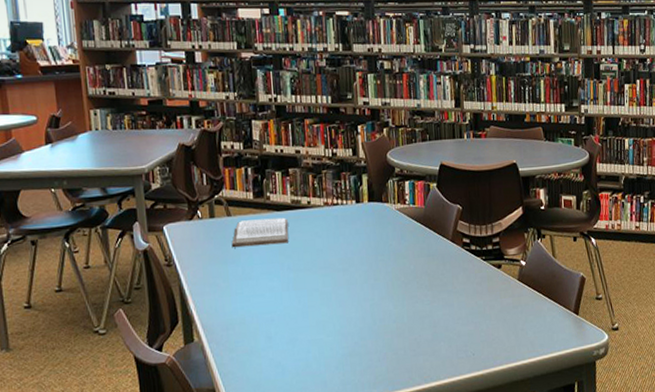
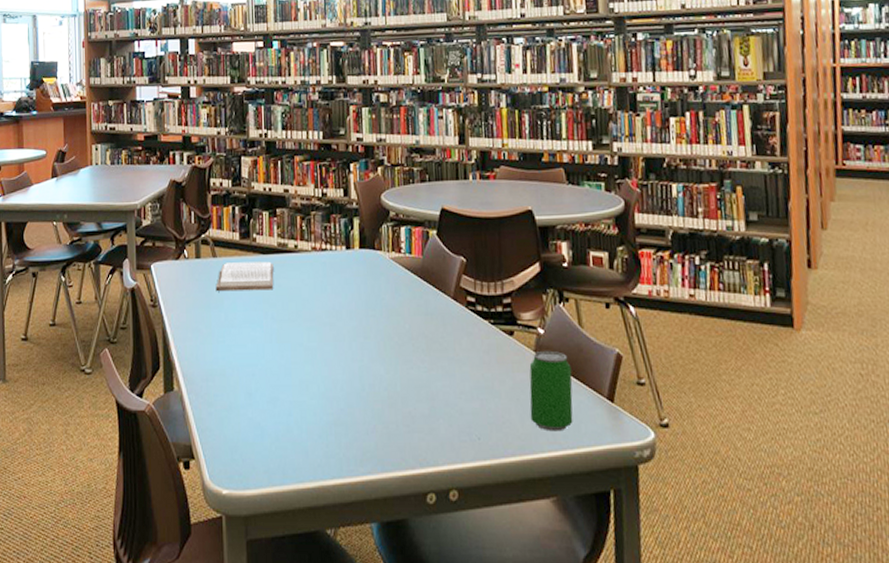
beverage can: none [514,278,548,343] -> present [529,350,573,432]

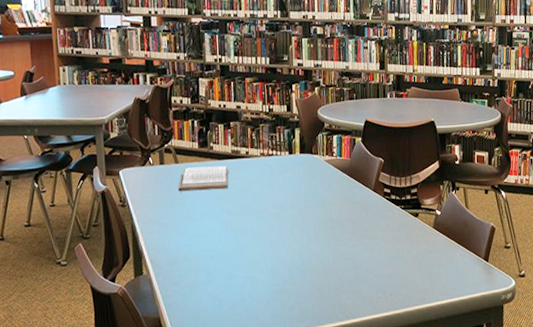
beverage can: present [529,350,573,432] -> none [429,226,460,286]

